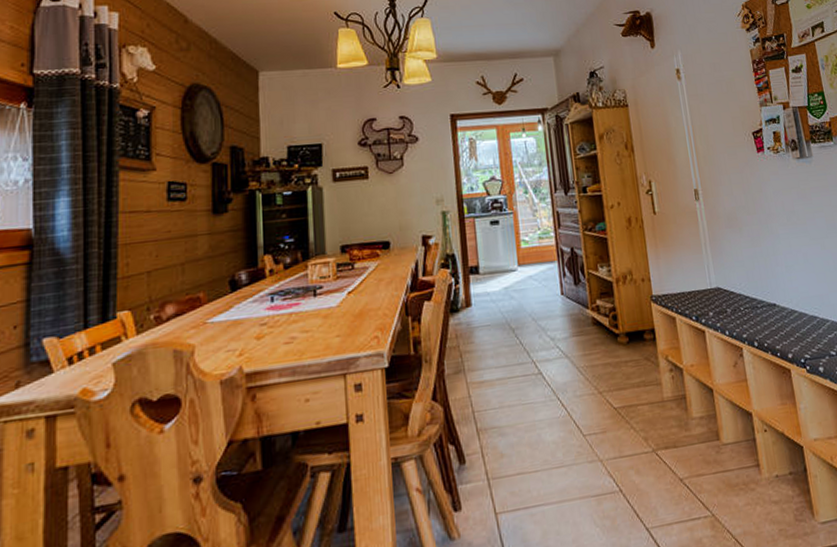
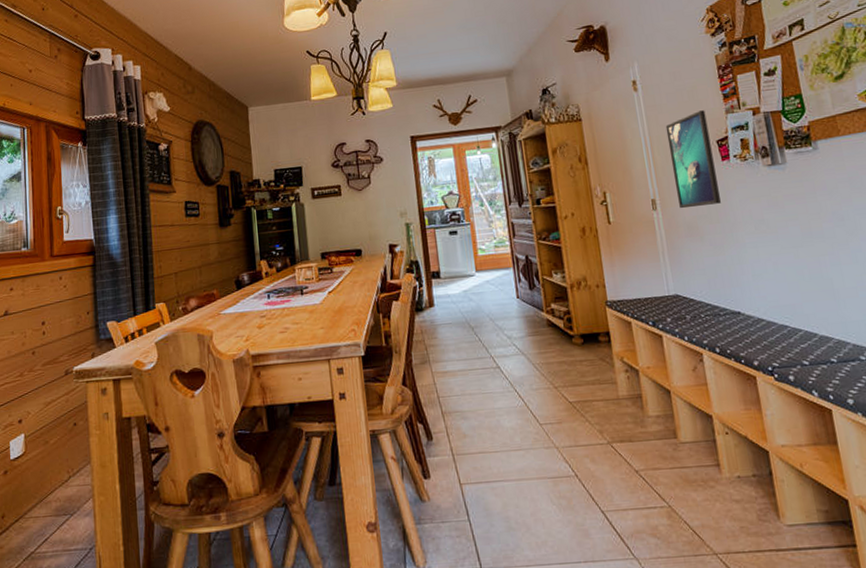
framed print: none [706,102,757,200] -> present [665,110,721,209]

